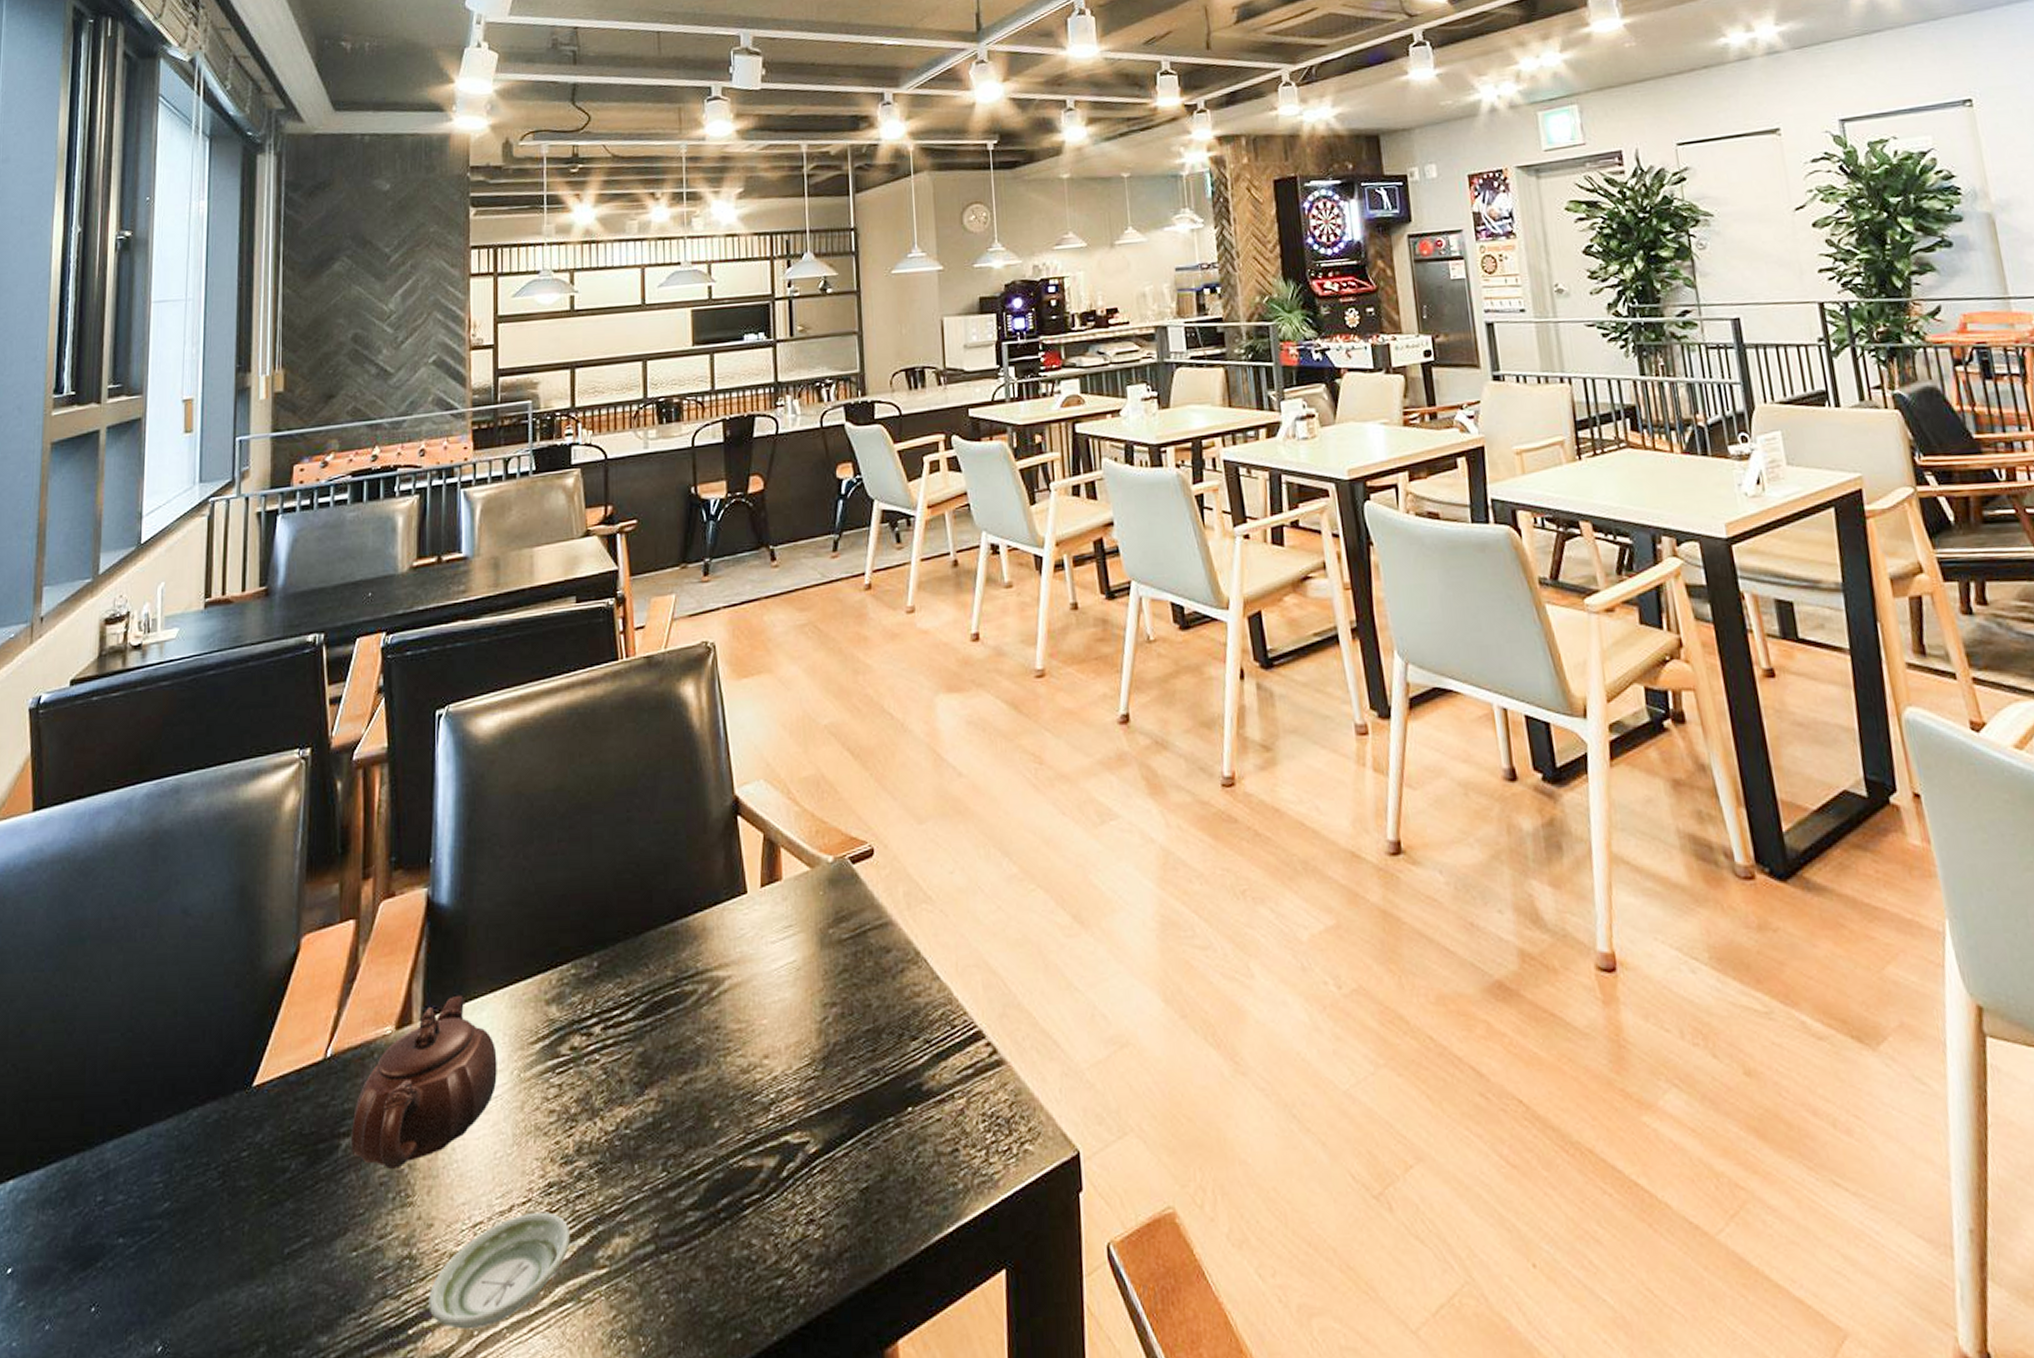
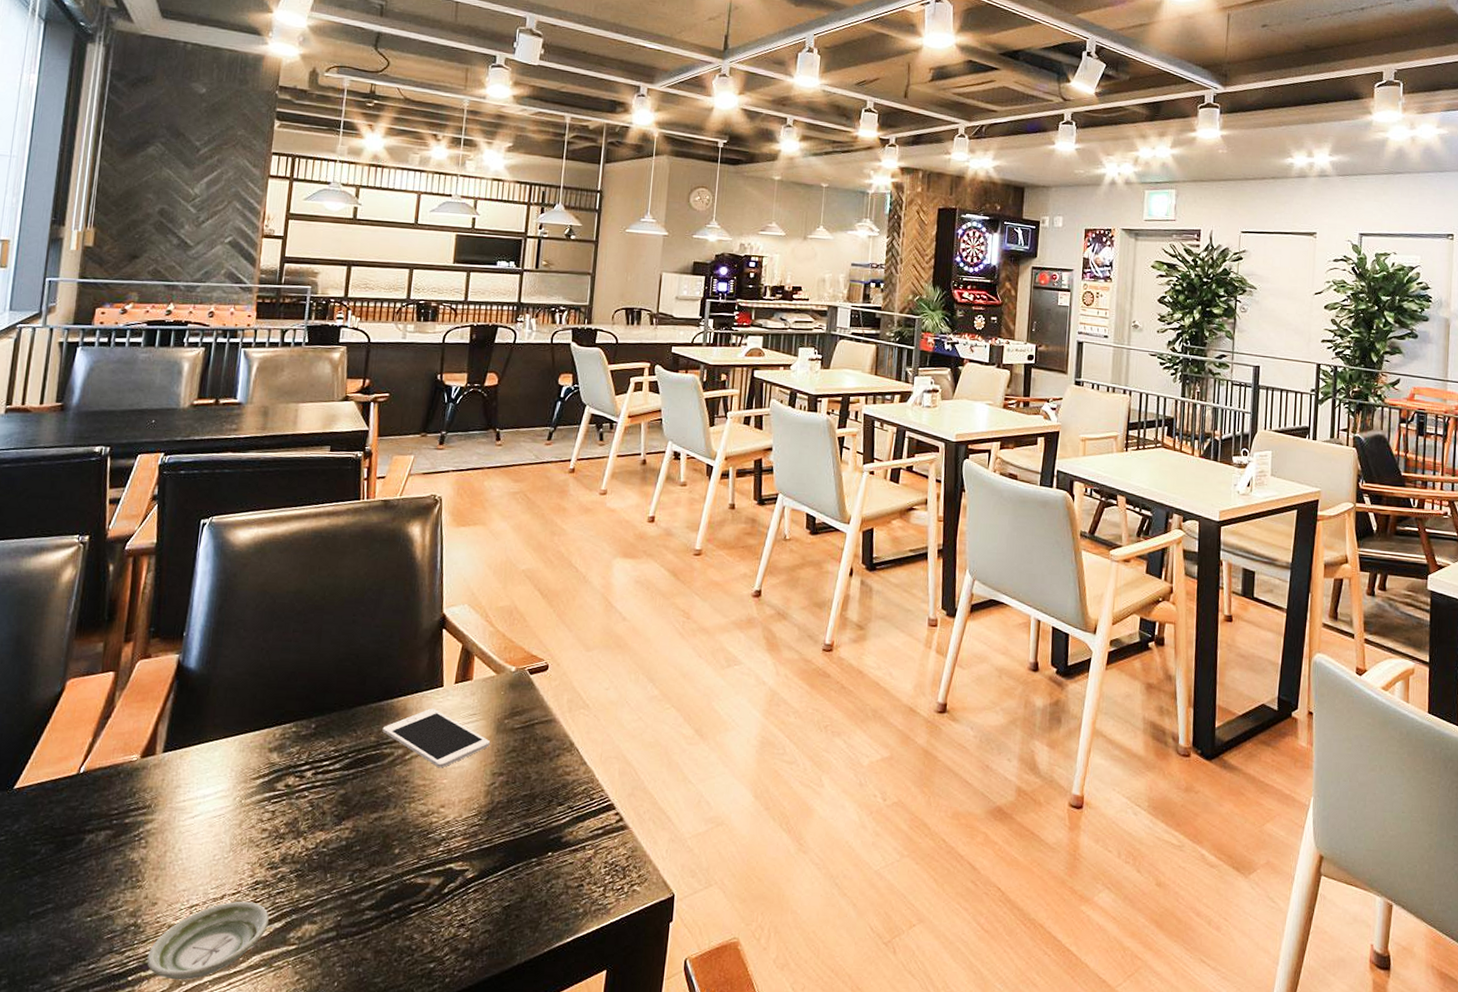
teapot: present [351,994,497,1169] -> none [94,737,224,860]
cell phone: none [679,923,815,1004] -> present [382,708,491,768]

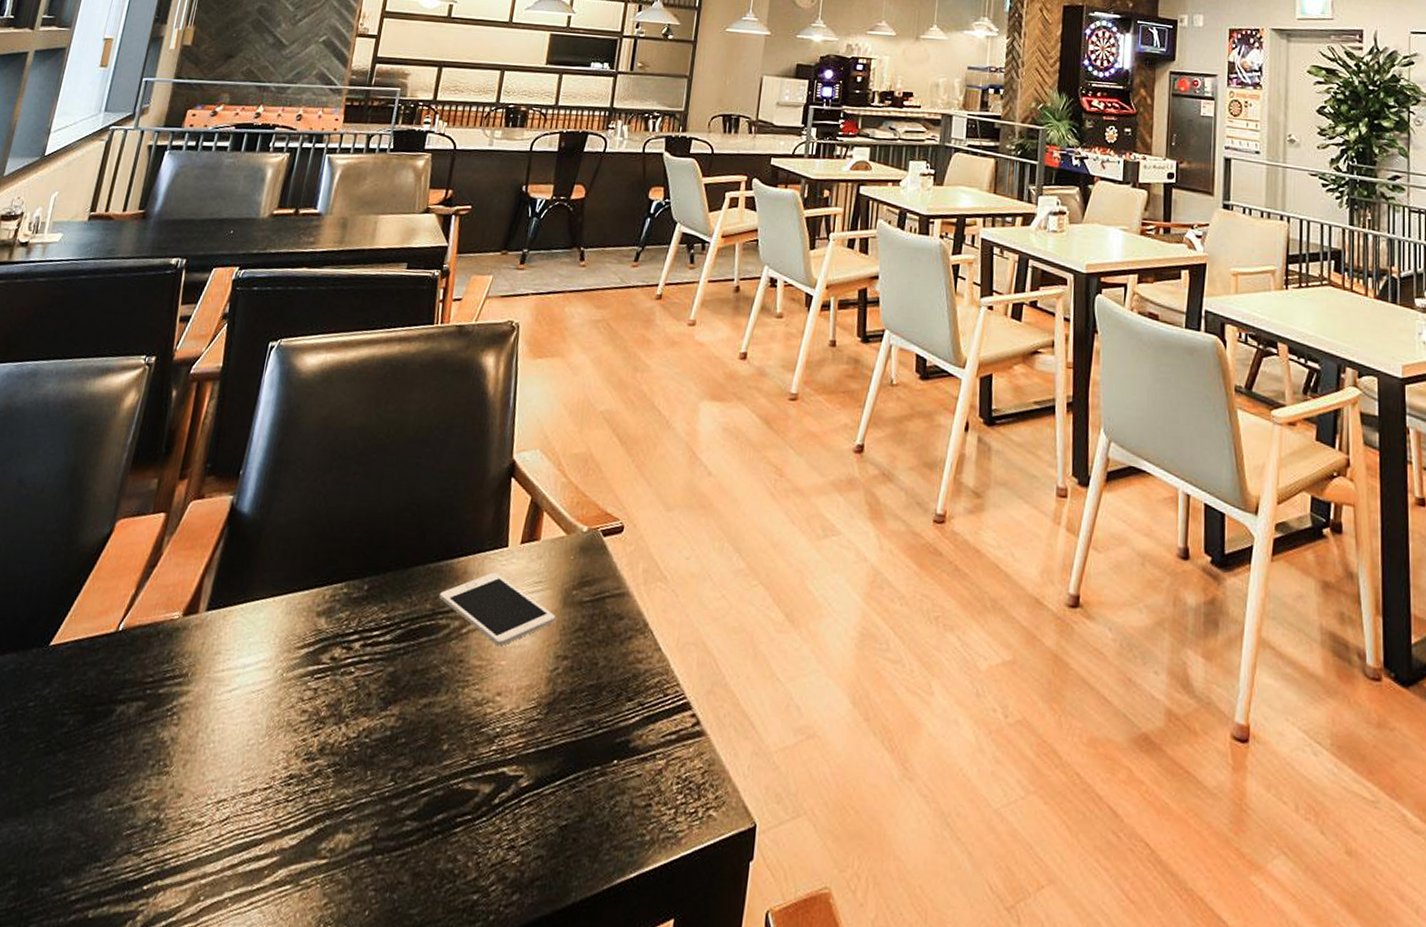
saucer: present [147,901,269,980] -> none [165,798,301,895]

